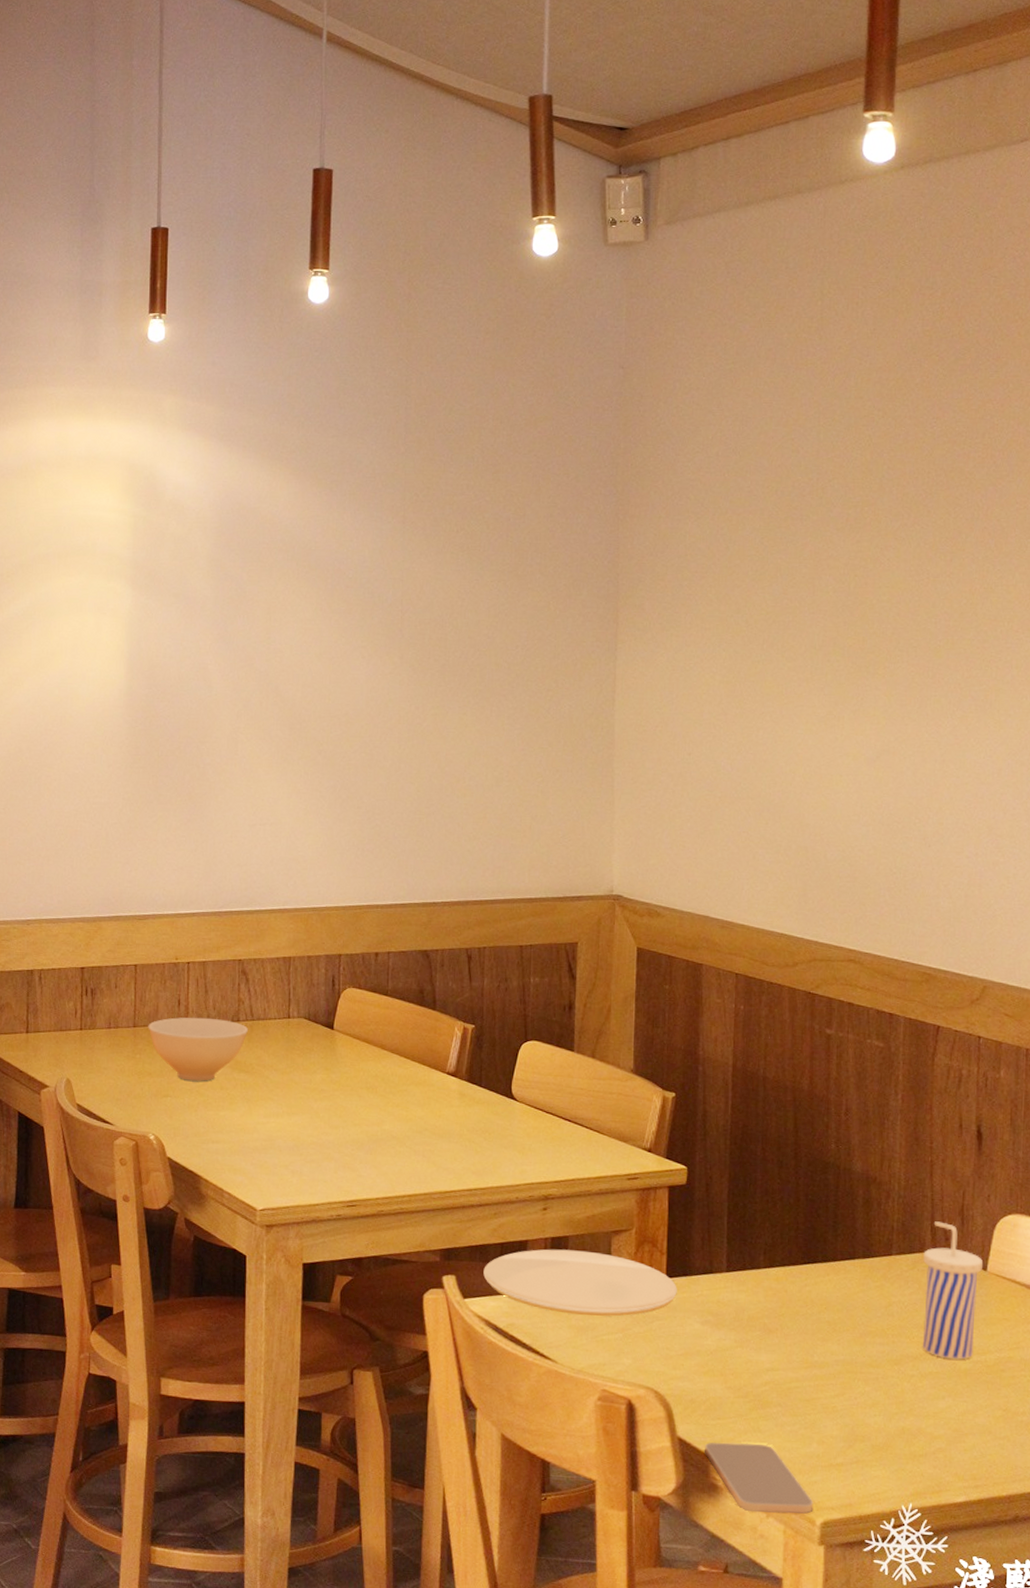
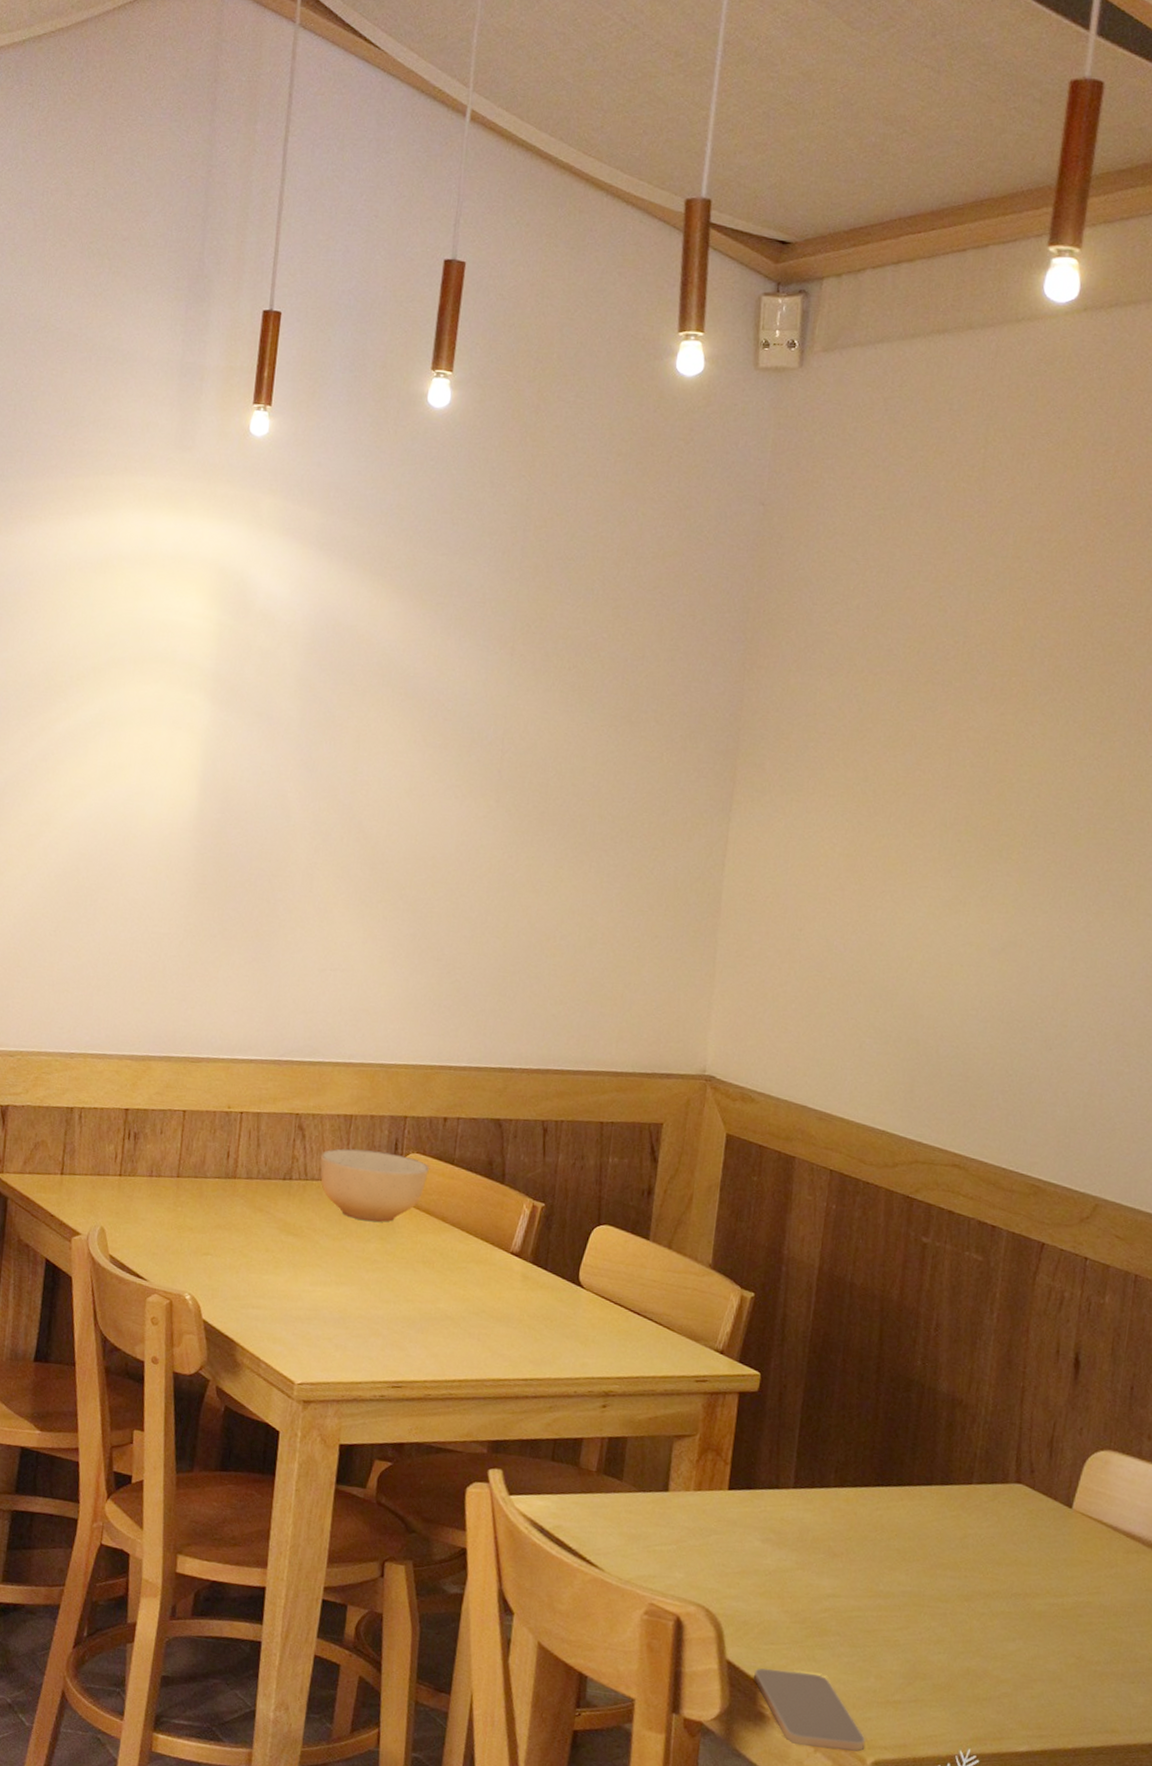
bowl: present [148,1017,249,1081] -> none [192,1170,301,1242]
bowl: none [264,988,365,1055] -> present [320,1148,429,1222]
plate: present [483,1249,677,1317] -> none [532,1448,740,1527]
beverage cup: present [922,1221,984,1360] -> none [996,1451,1070,1601]

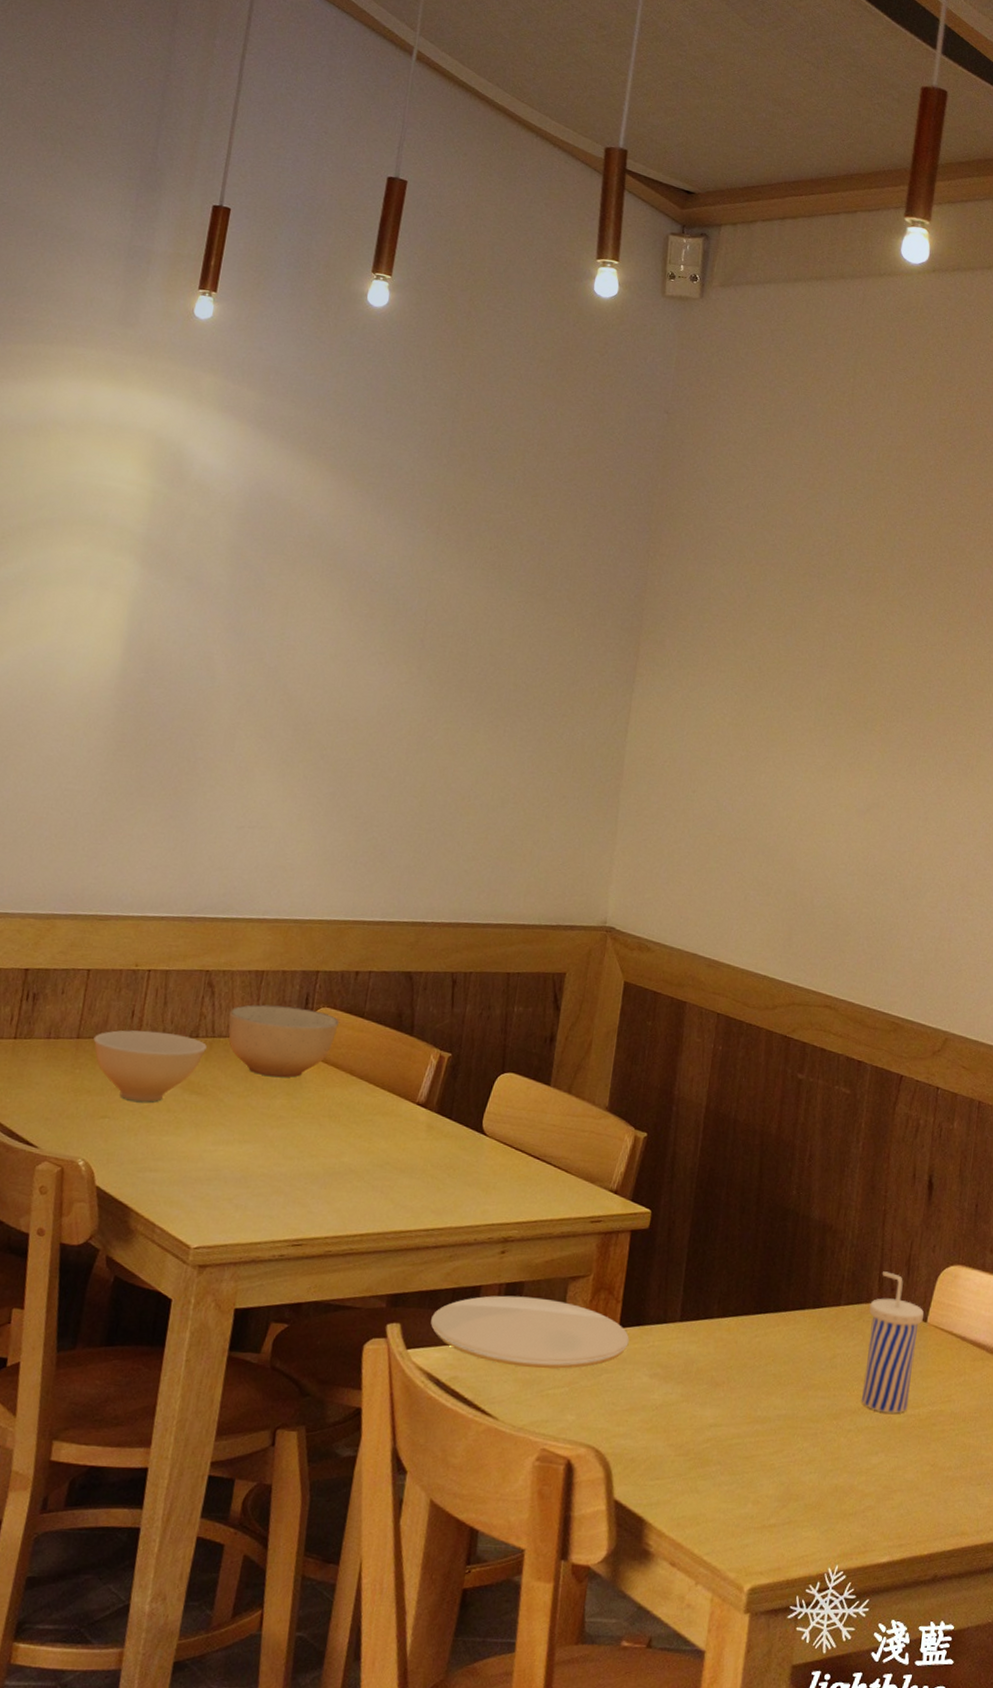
bowl: none [192,1170,301,1242] -> present [93,1030,208,1102]
plate: none [532,1448,740,1527] -> present [430,1295,630,1369]
smartphone: present [753,1668,866,1752] -> none [639,1504,743,1581]
beverage cup: none [996,1451,1070,1601] -> present [861,1271,925,1414]

